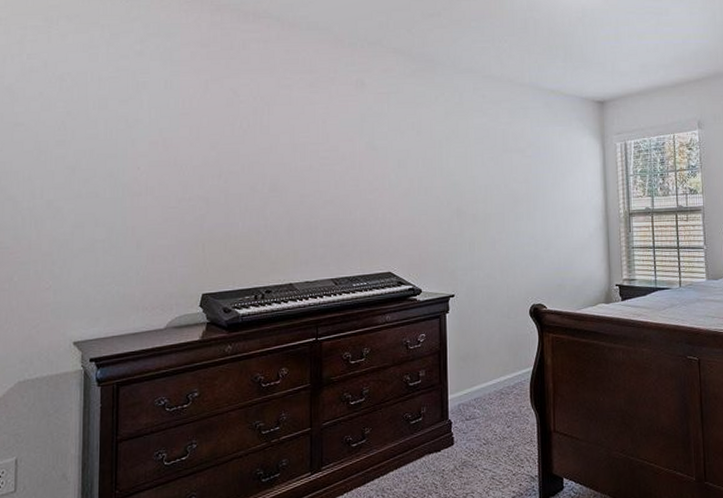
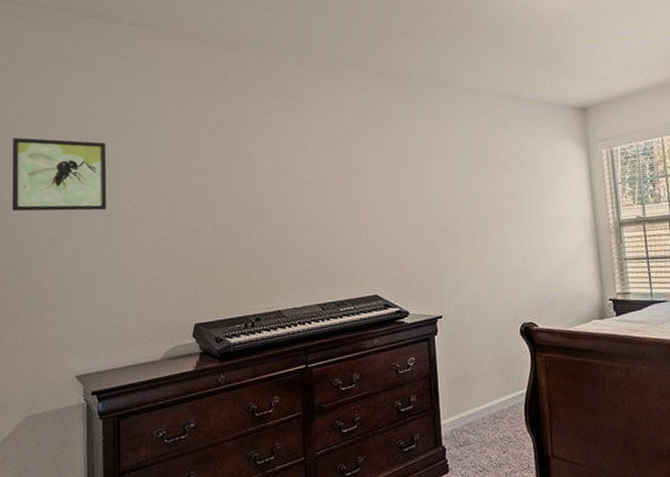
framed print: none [8,95,114,175] -> present [12,137,107,212]

